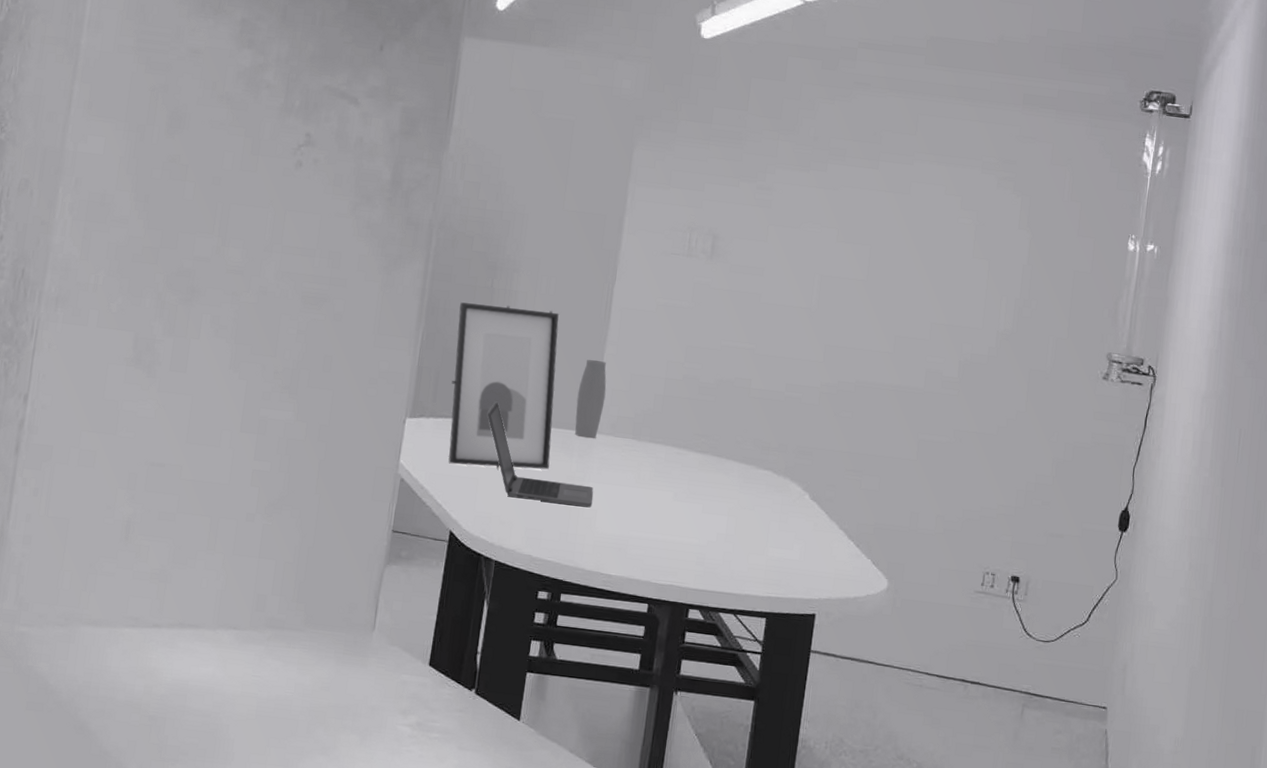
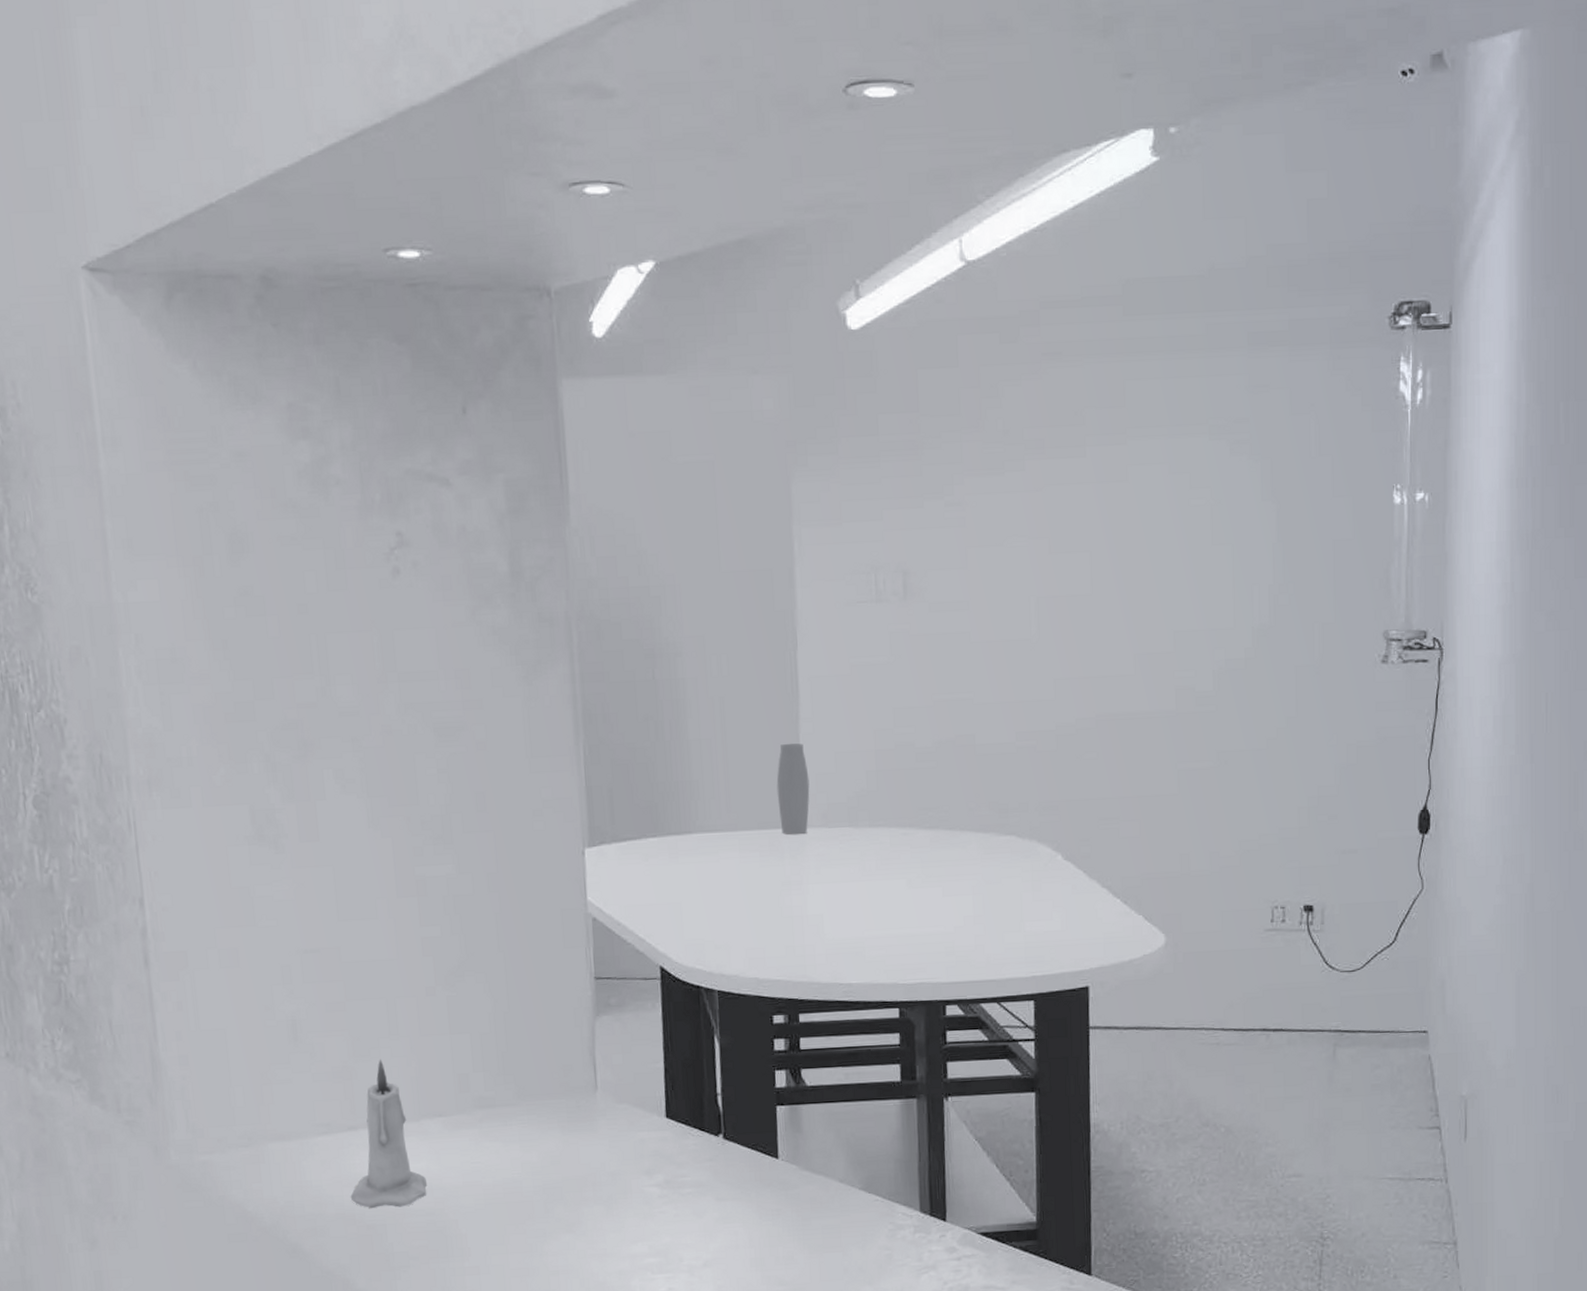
candle: none [140,569,211,705] -> present [350,1059,428,1208]
picture frame: present [448,302,559,470] -> none [621,695,759,892]
laptop: present [487,401,594,508] -> none [676,811,817,917]

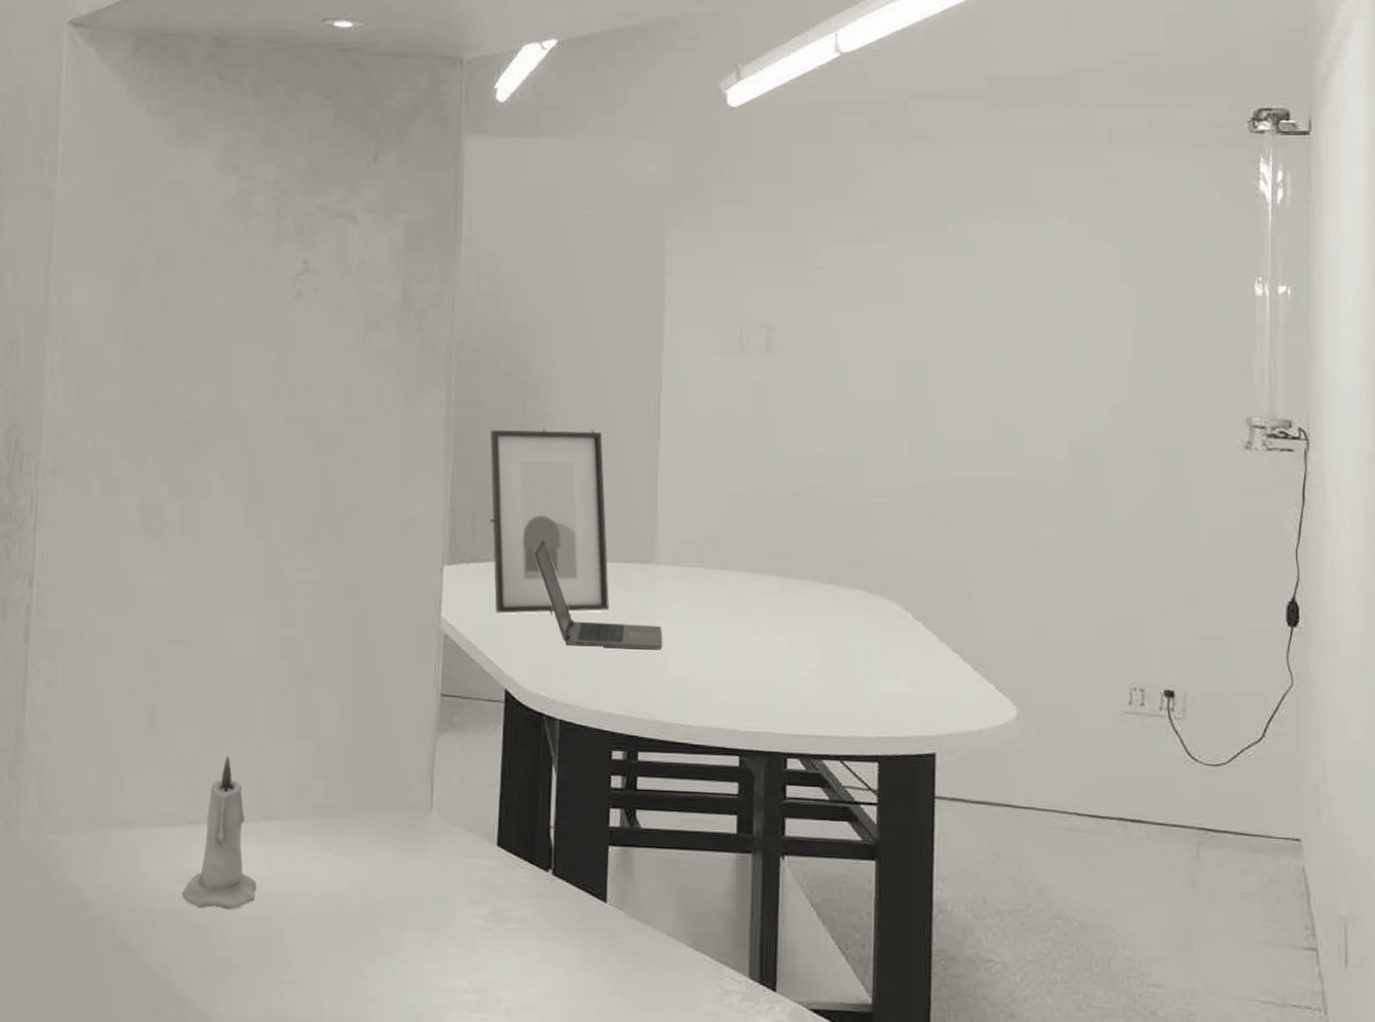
picture frame: none [621,695,759,892] -> present [490,429,609,615]
laptop: none [676,811,817,917] -> present [533,538,663,650]
vase: present [776,743,810,835] -> none [632,480,664,571]

